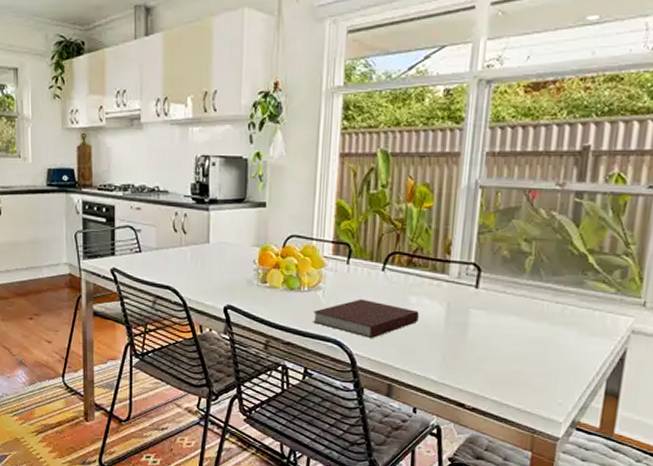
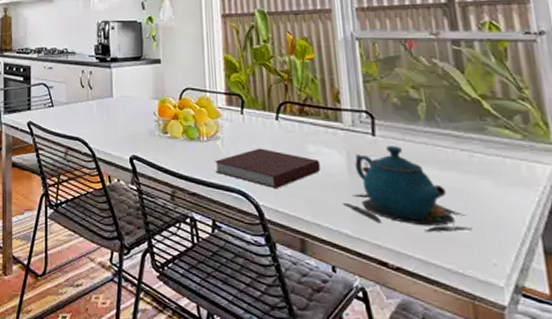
teapot: none [435,298,548,378] -> present [343,146,473,233]

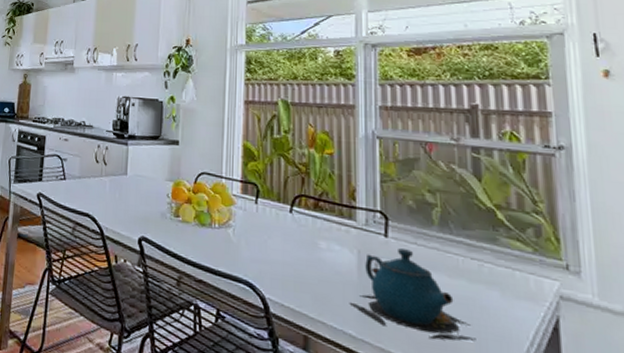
notebook: present [215,148,320,188] -> none [224,239,330,283]

